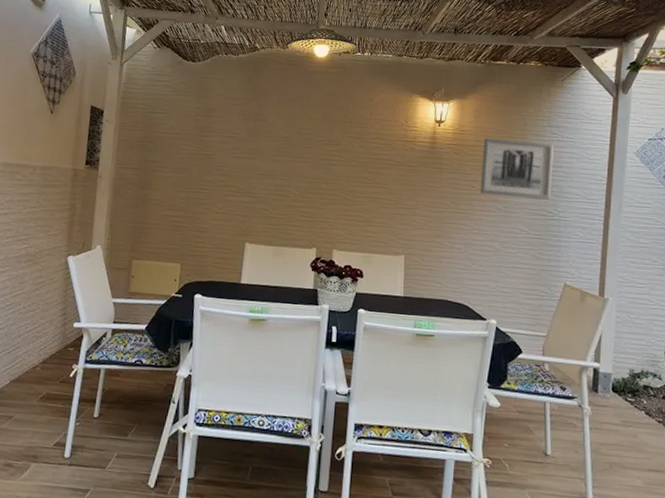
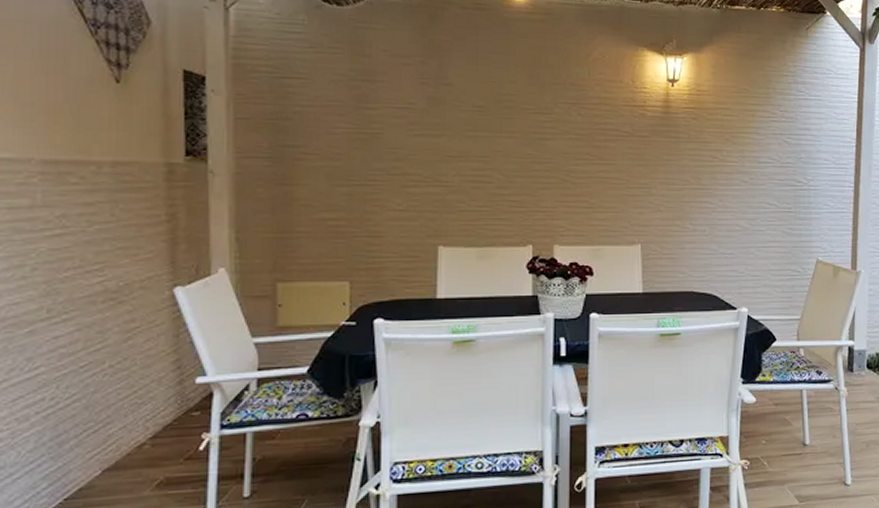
wall art: present [480,138,554,200] -> none [723,98,800,168]

